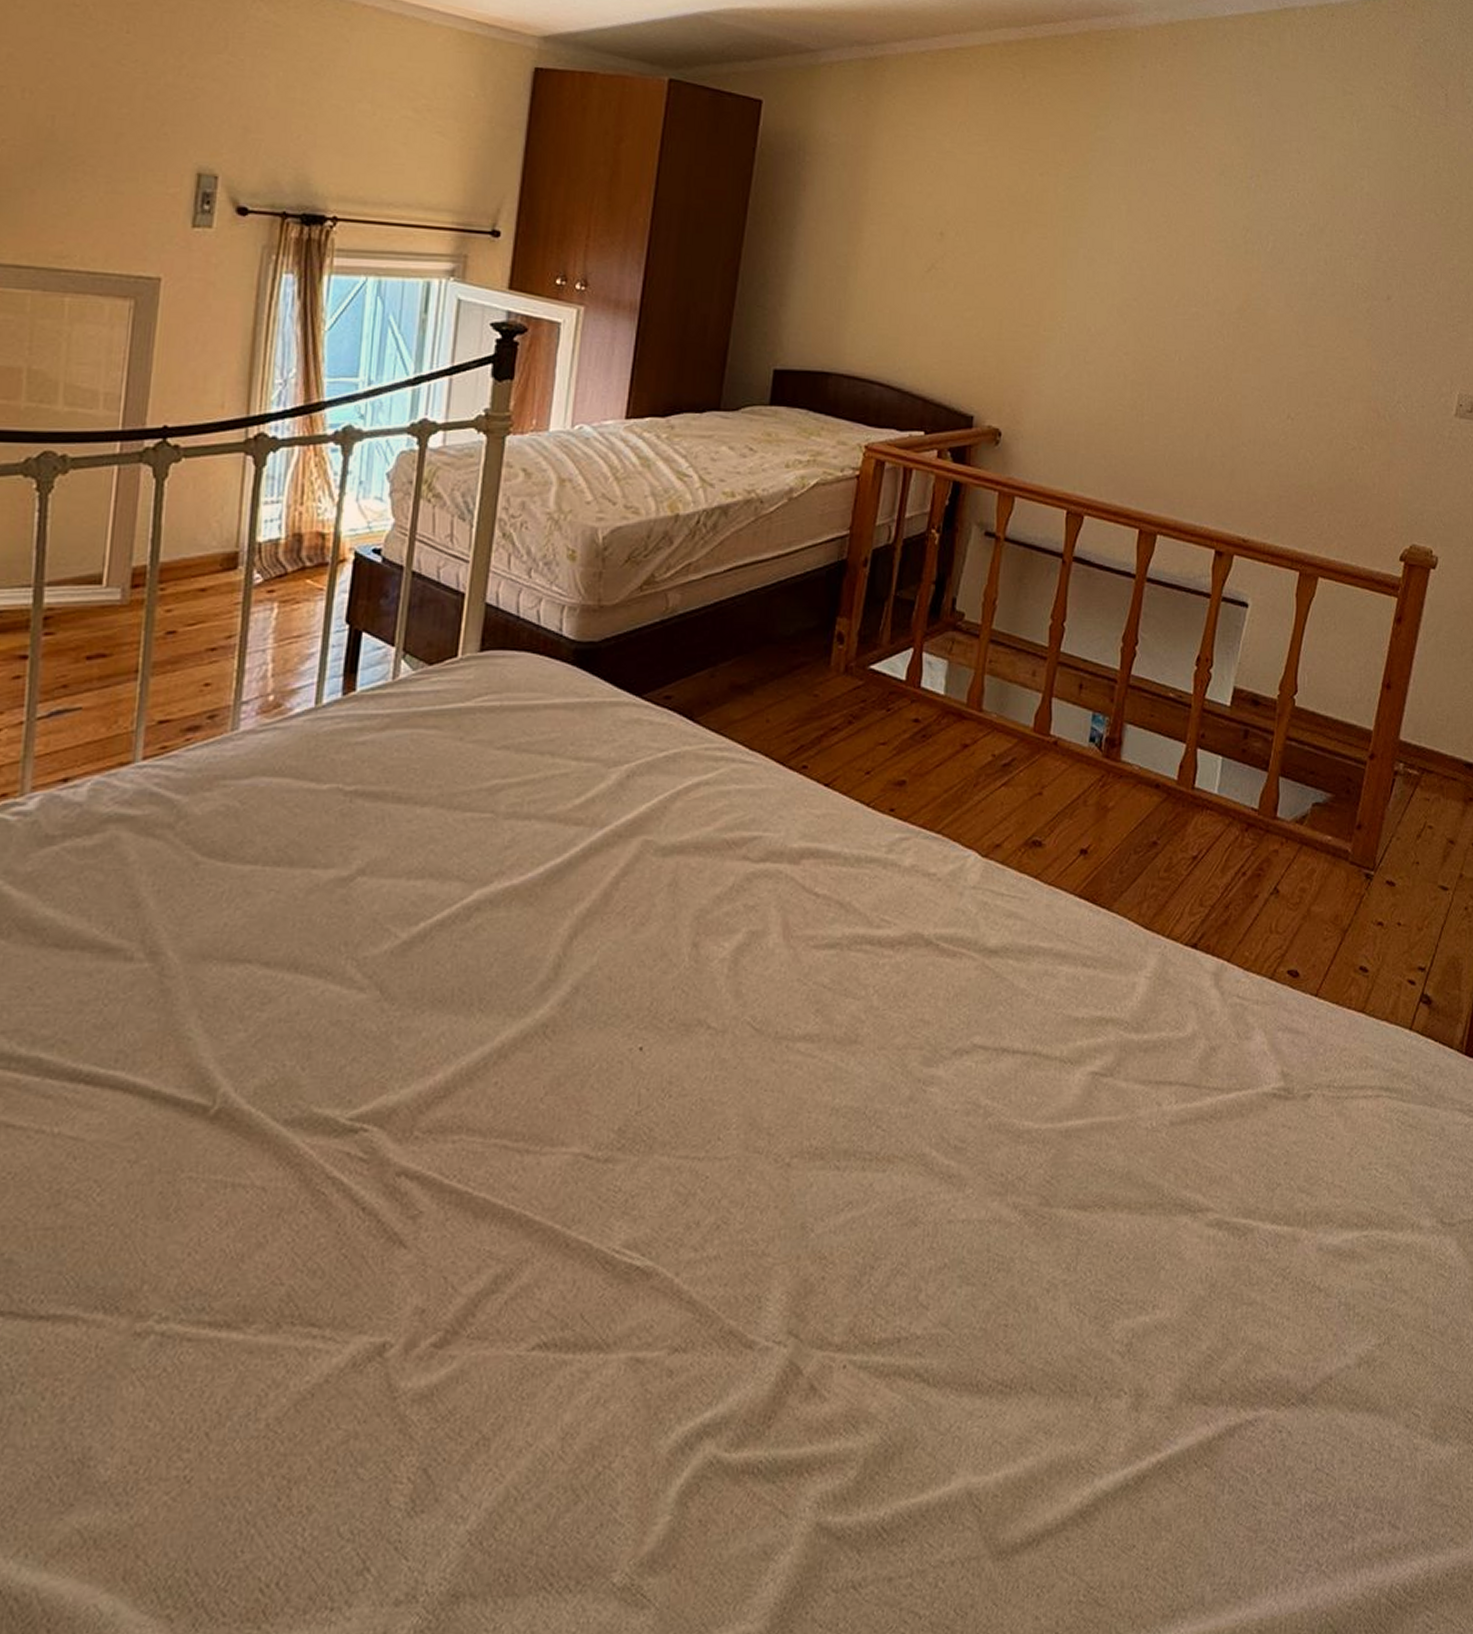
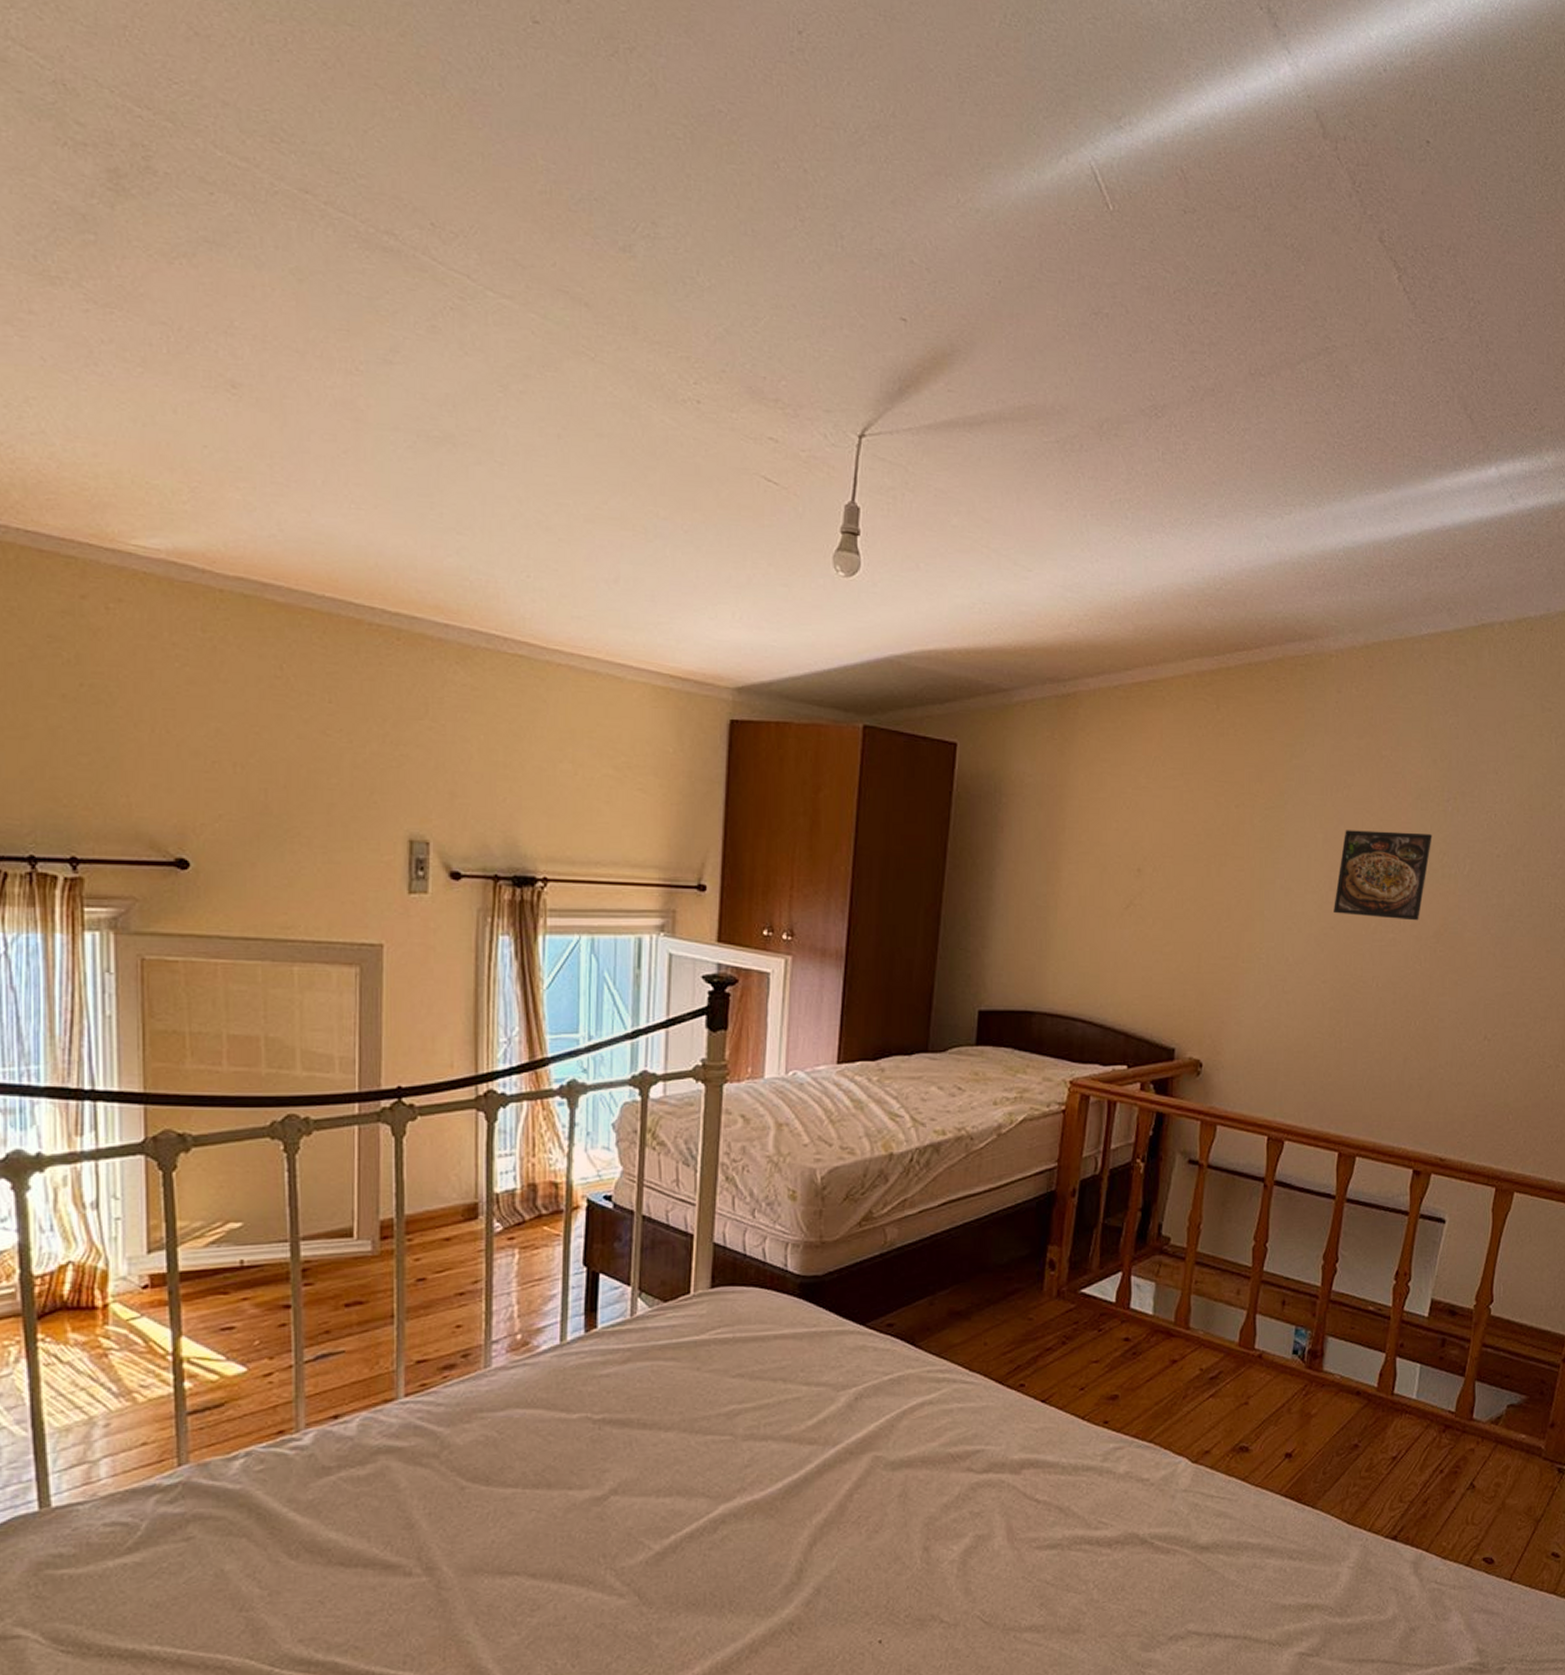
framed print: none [1137,202,1236,296] -> present [1334,830,1433,921]

